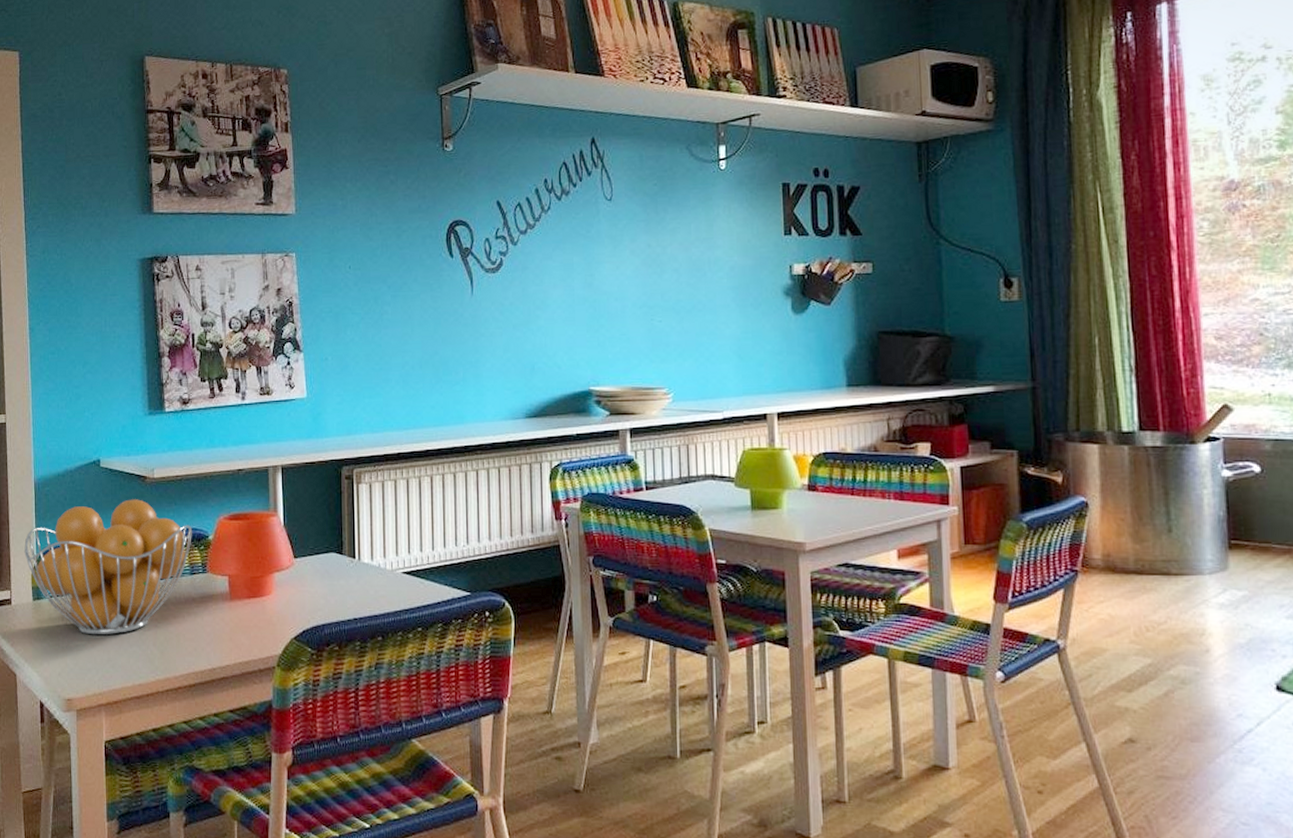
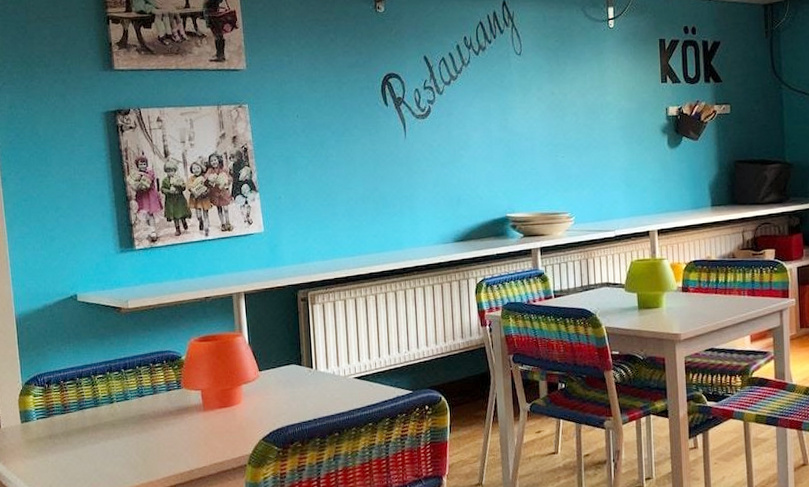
fruit basket: present [24,499,192,634] -> none [9,328,167,449]

